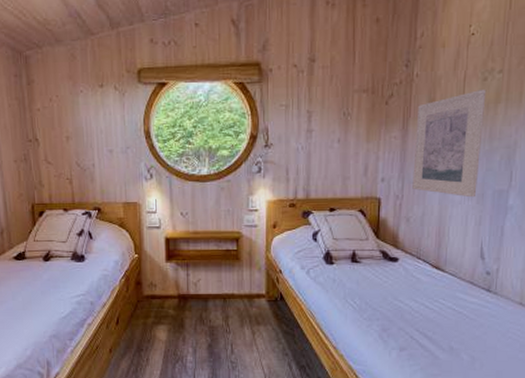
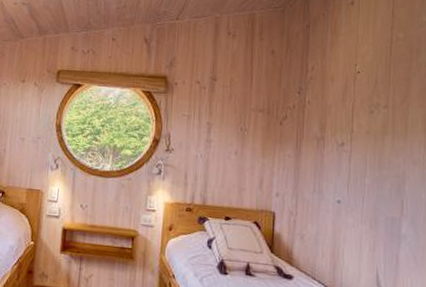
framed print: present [412,90,487,198] -> none [306,121,374,222]

